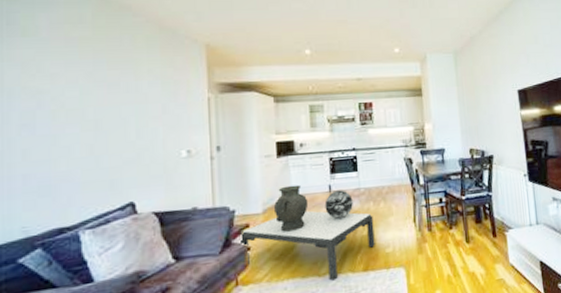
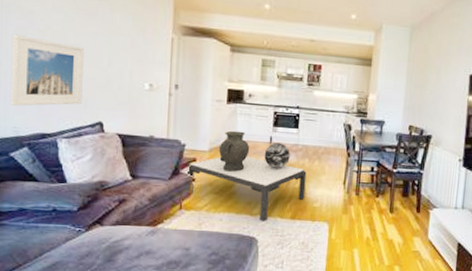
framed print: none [16,119,107,202] -> present [10,34,84,106]

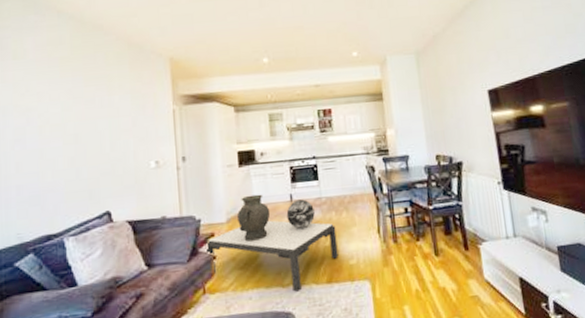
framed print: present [10,34,84,106] -> none [10,134,87,211]

